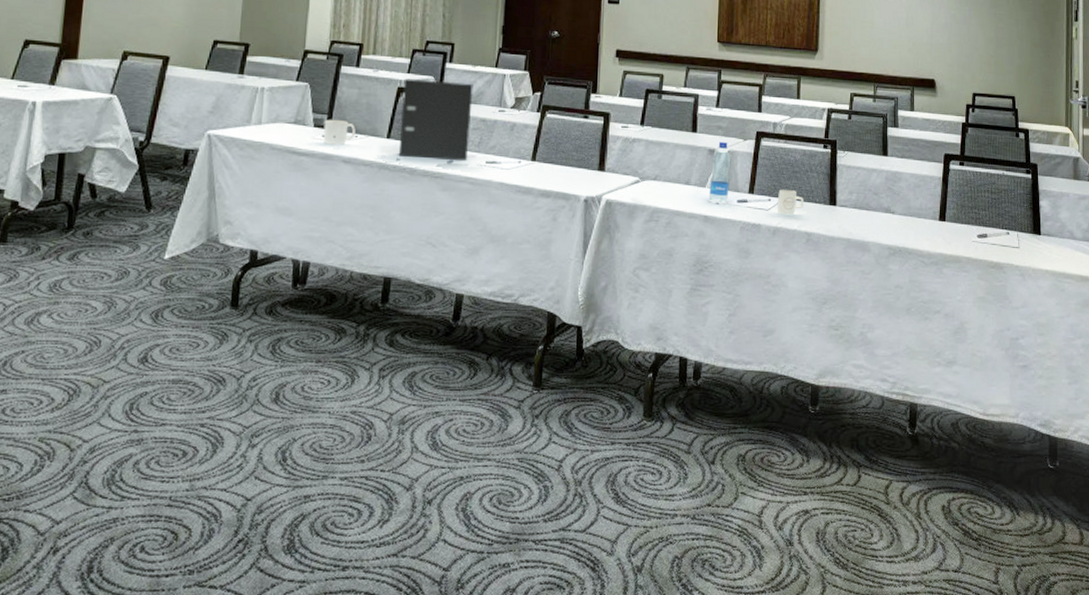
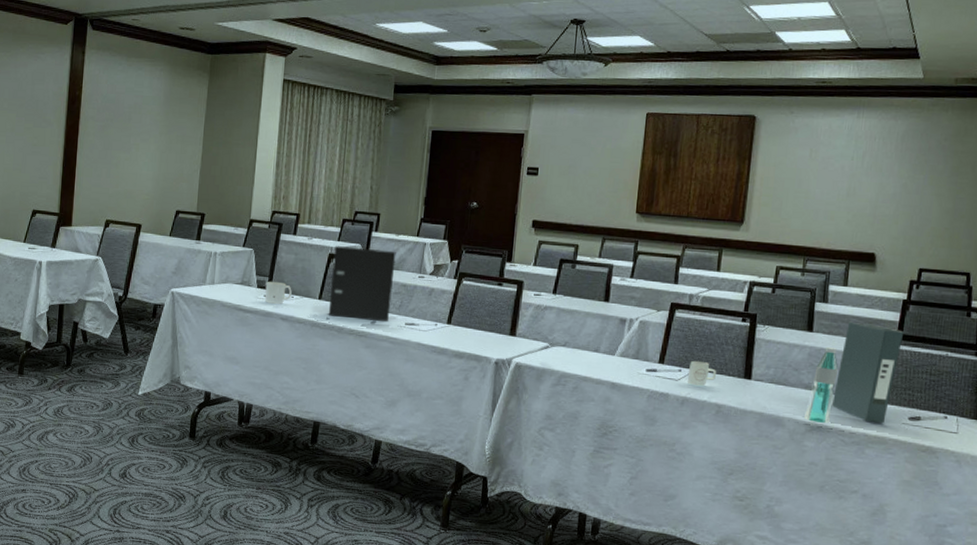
bottle: present [709,141,731,206] -> none [618,311,643,374]
water bottle: none [887,171,913,245] -> present [804,347,839,423]
binder: none [910,145,965,243] -> present [831,321,903,424]

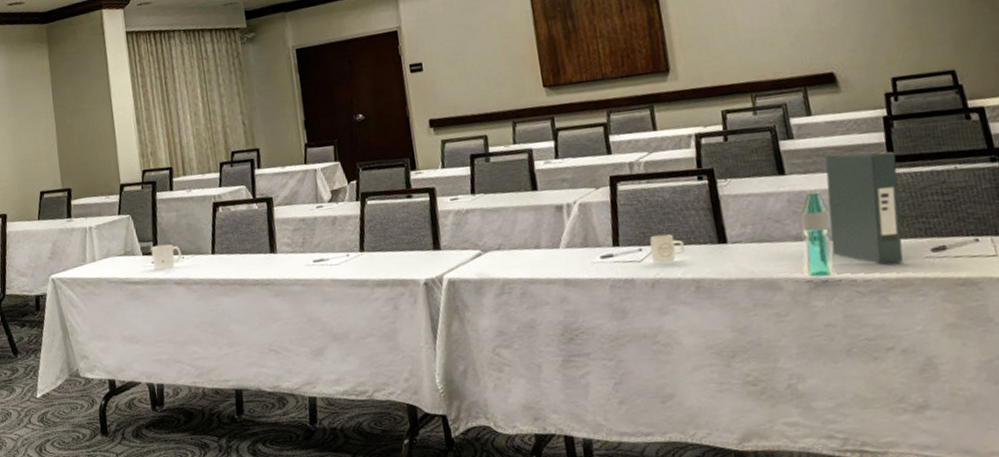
binder: present [328,246,396,322] -> none [217,185,294,270]

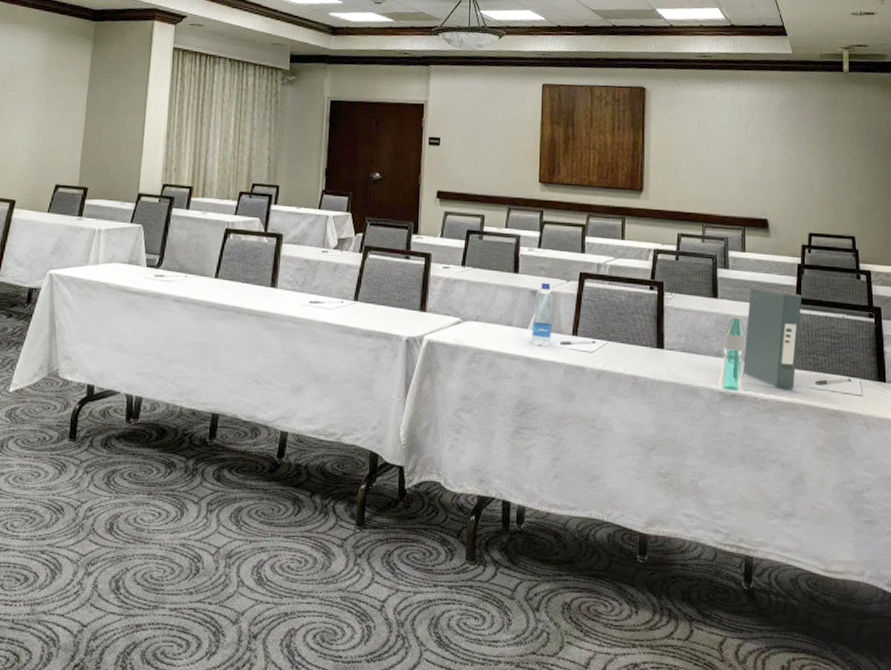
mug: present [150,244,182,270] -> none [155,259,186,284]
bottle: none [561,194,589,265] -> present [532,282,554,348]
mug: present [649,234,685,264] -> none [601,331,629,358]

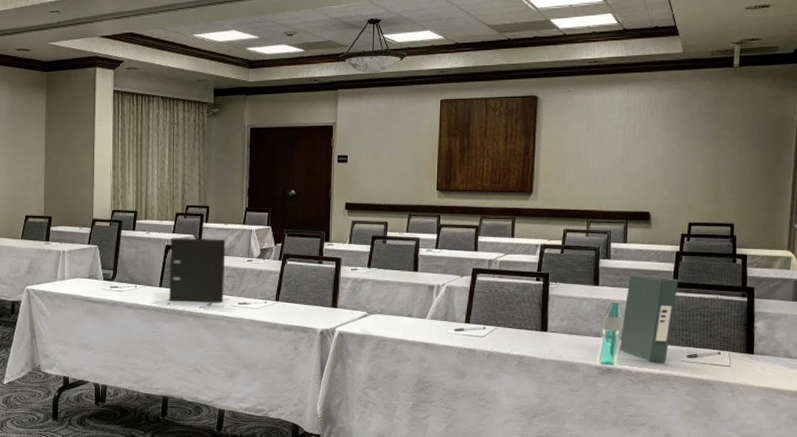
binder: none [225,220,297,301] -> present [169,238,226,304]
bottle: present [532,282,554,348] -> none [429,278,449,334]

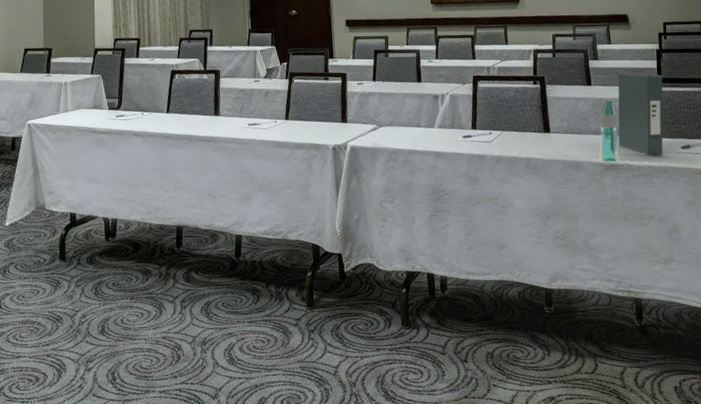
binder: present [169,238,226,304] -> none [175,61,233,127]

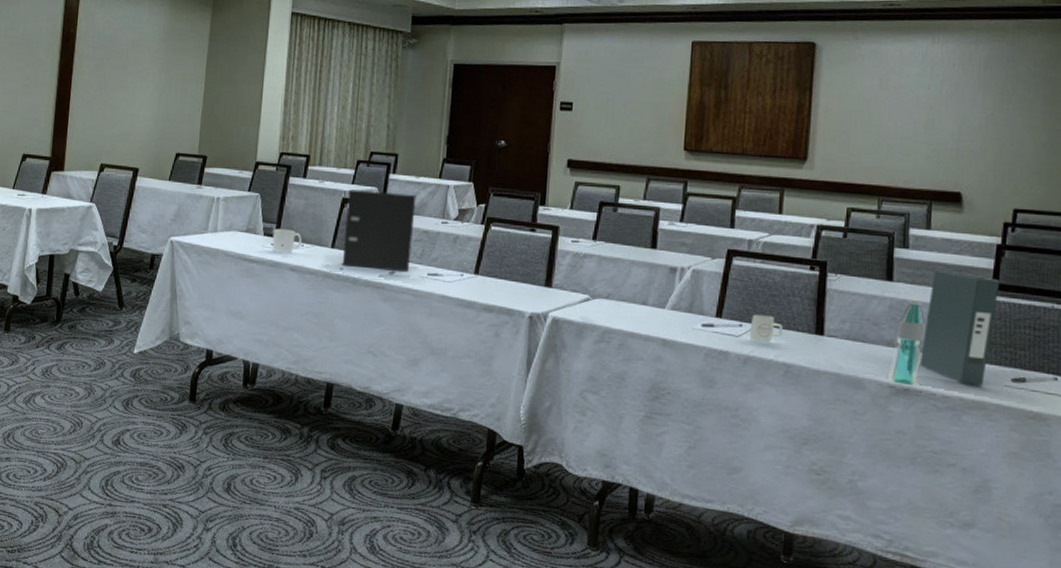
mug: none [116,101,142,123] -> present [272,228,302,253]
binder: none [175,61,233,127] -> present [342,189,416,272]
mug: none [497,122,521,145] -> present [749,314,783,344]

